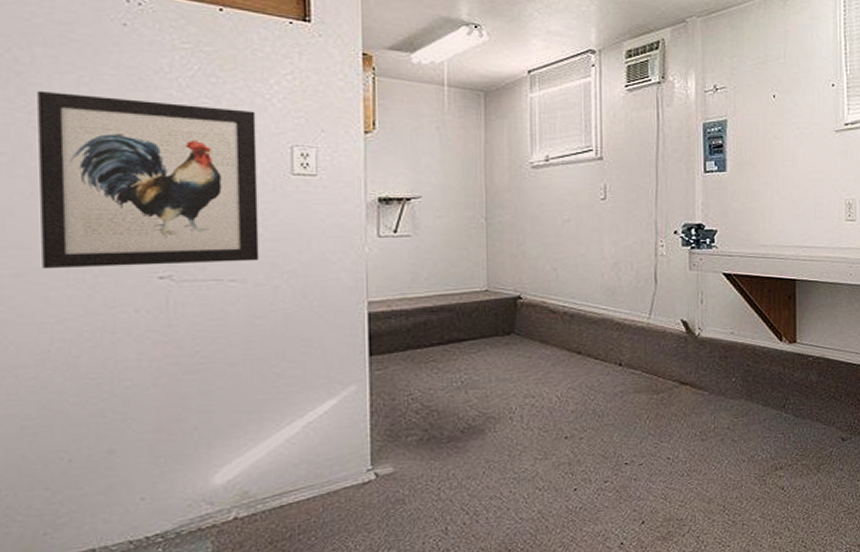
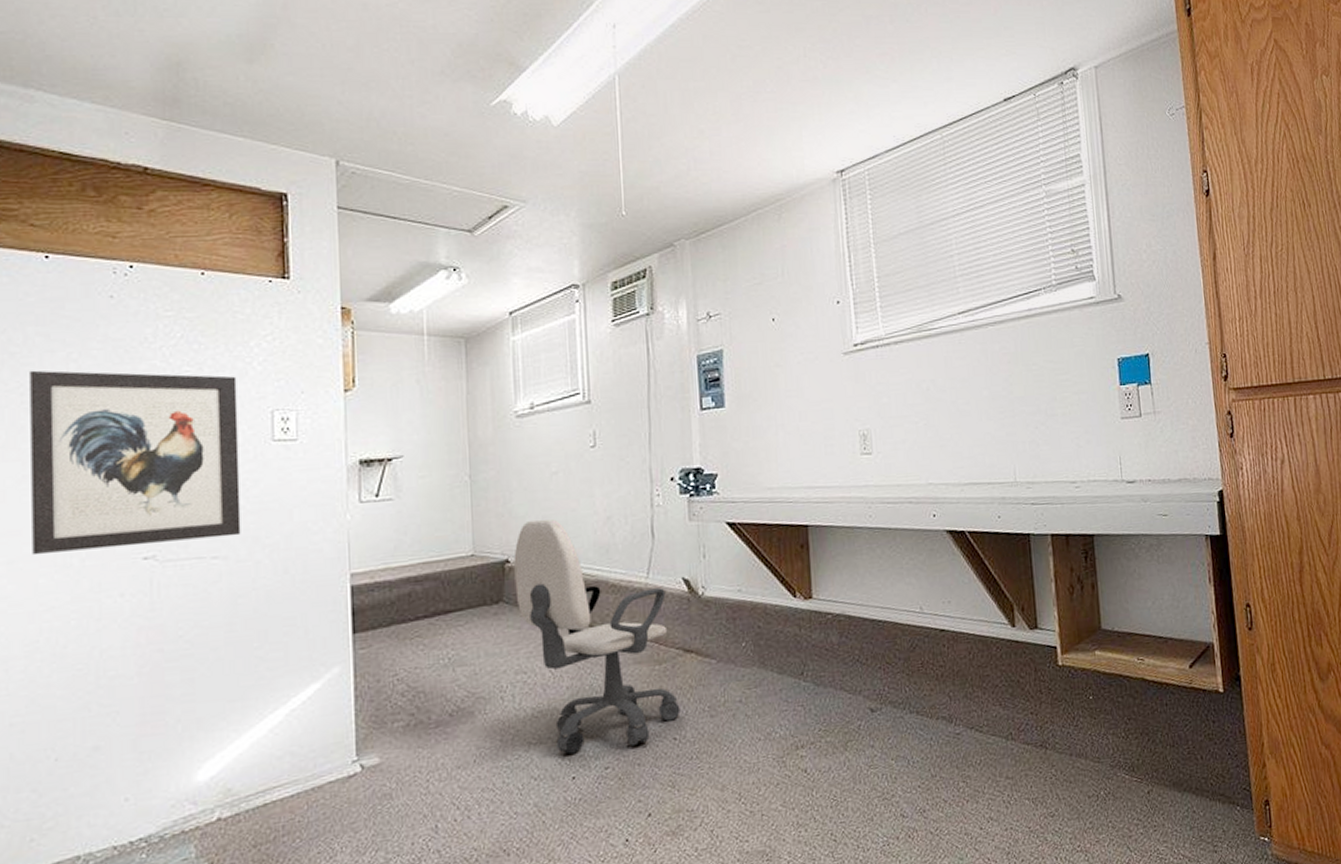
office chair: none [526,261,675,469] -> present [514,519,681,754]

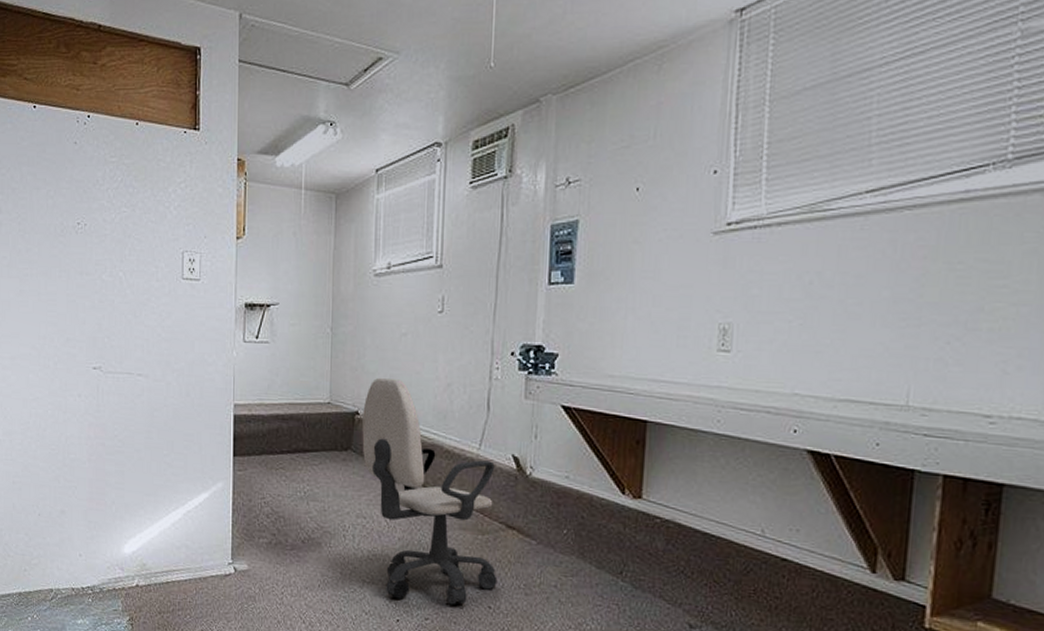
wall art: present [30,370,241,556] -> none [24,204,158,359]

